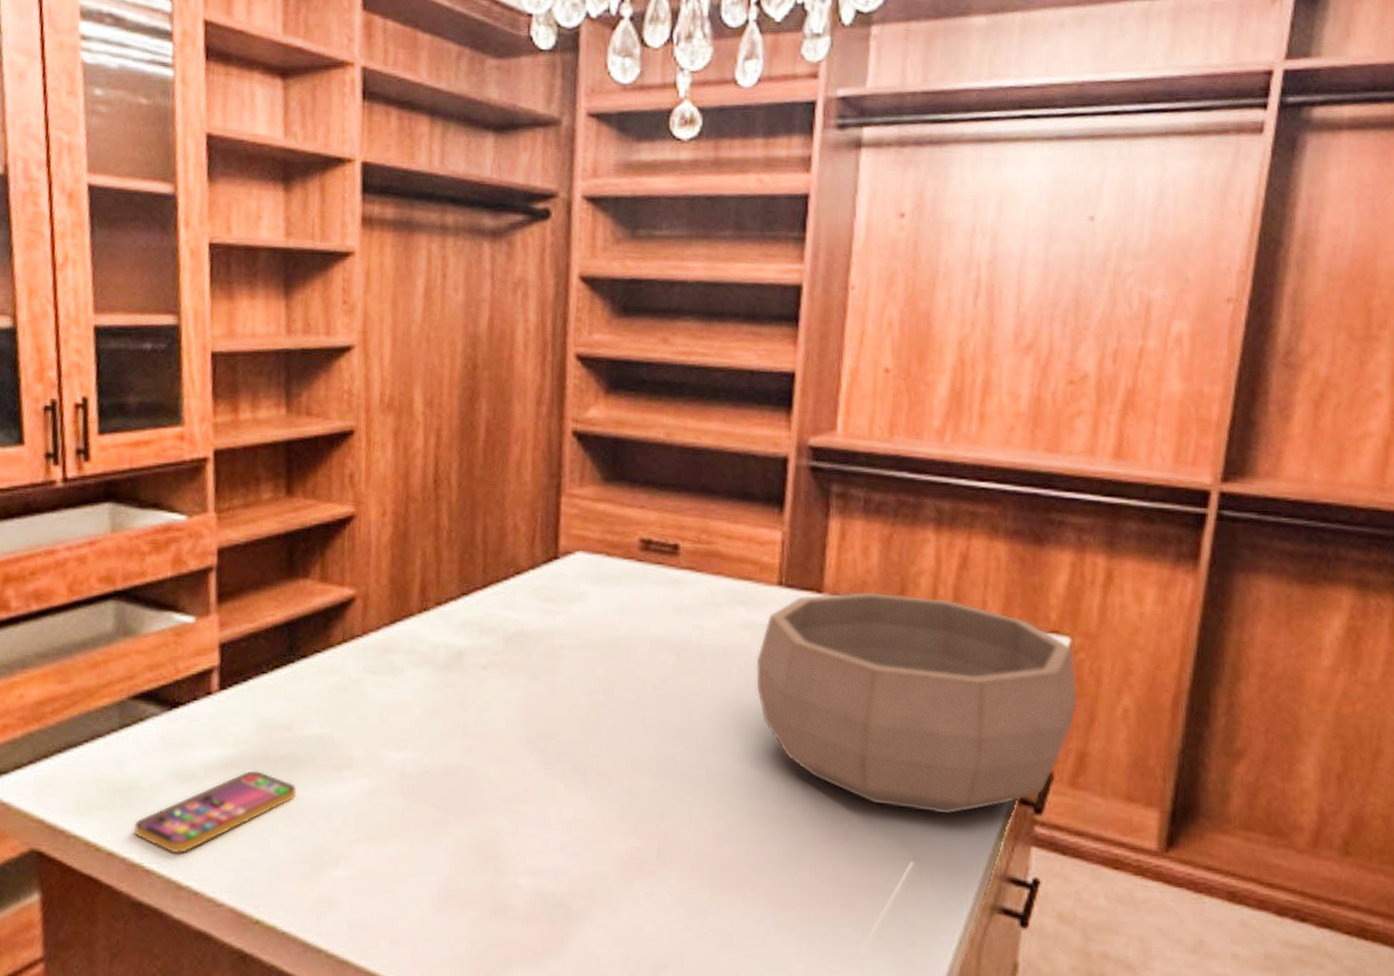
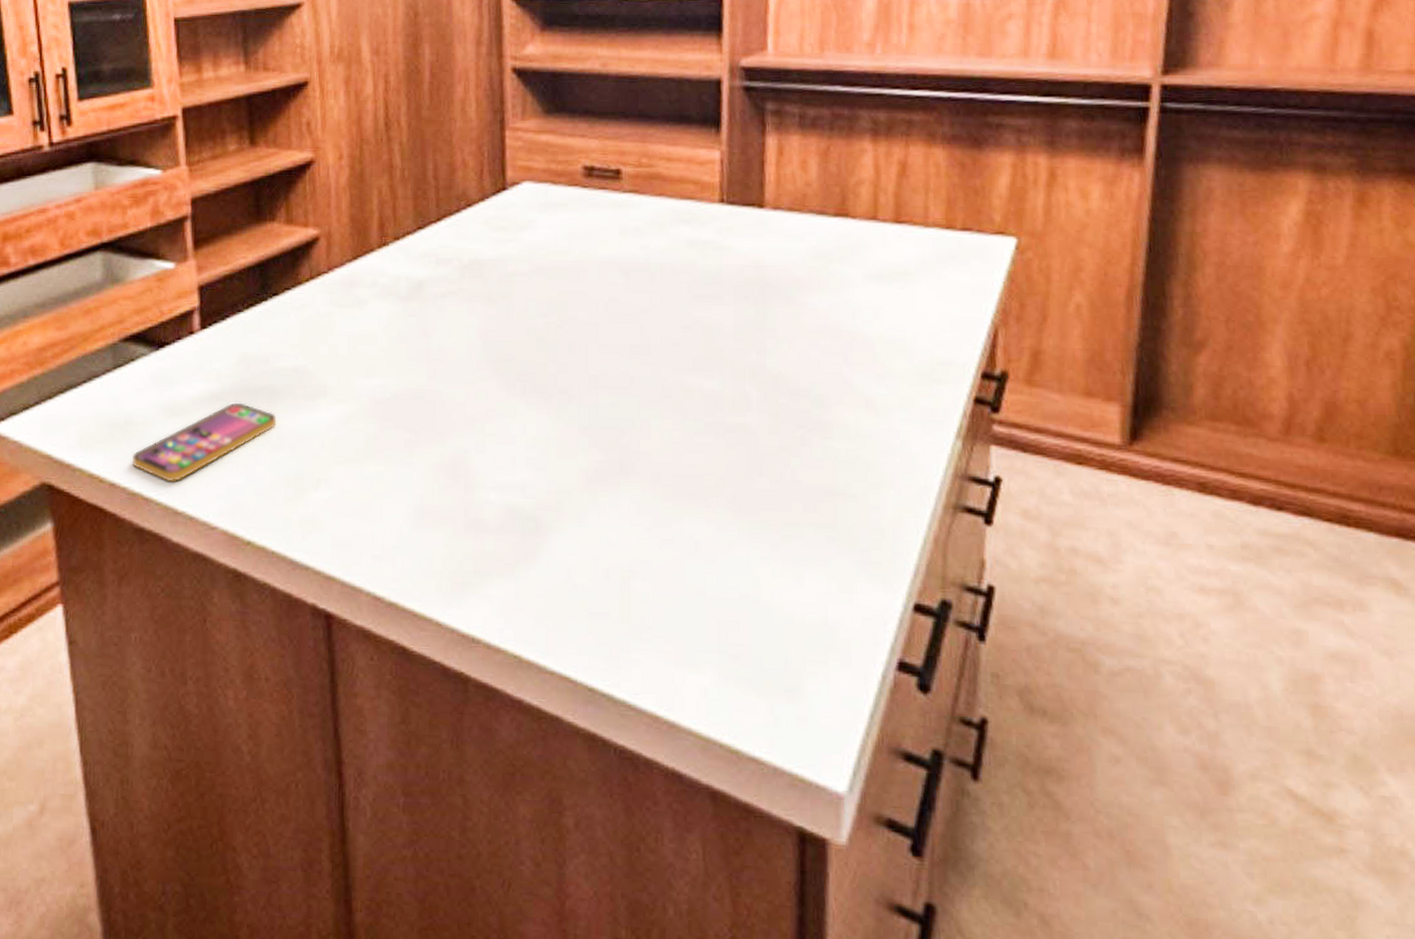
decorative bowl: present [756,591,1078,815] -> none [703,204,1028,417]

